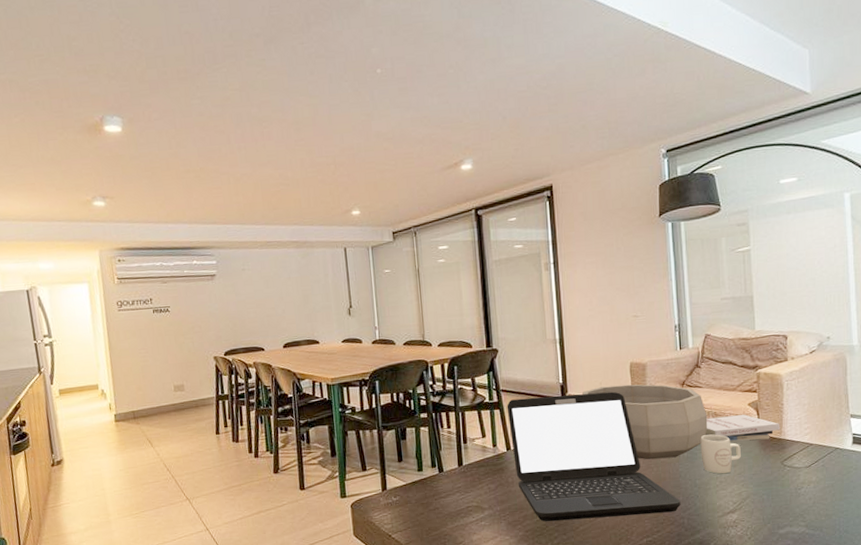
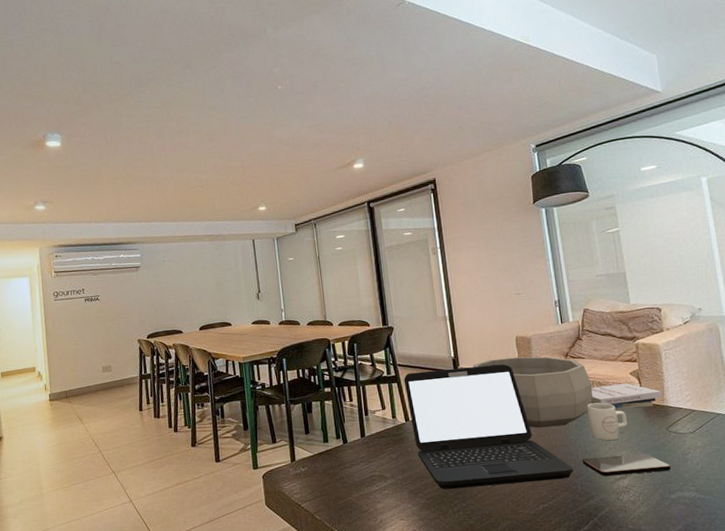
phone: none [691,487,783,511] -> present [582,453,672,477]

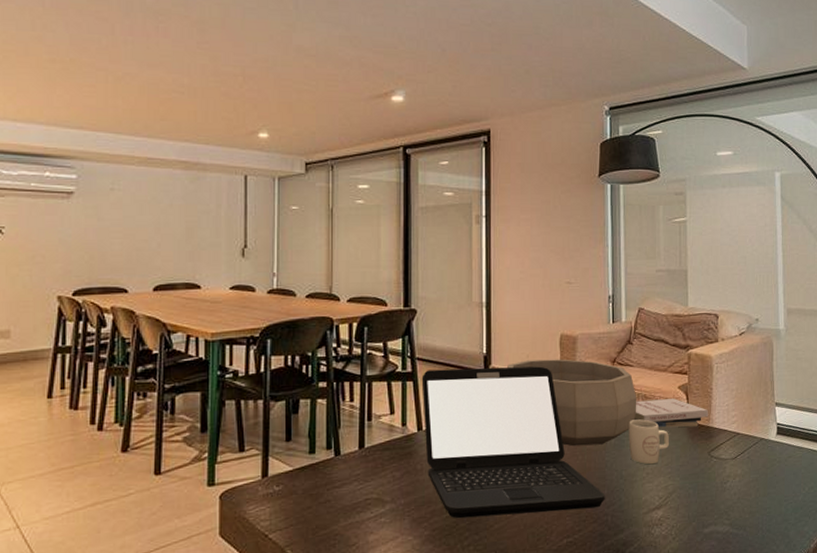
phone: present [582,453,672,477] -> none [616,480,708,507]

